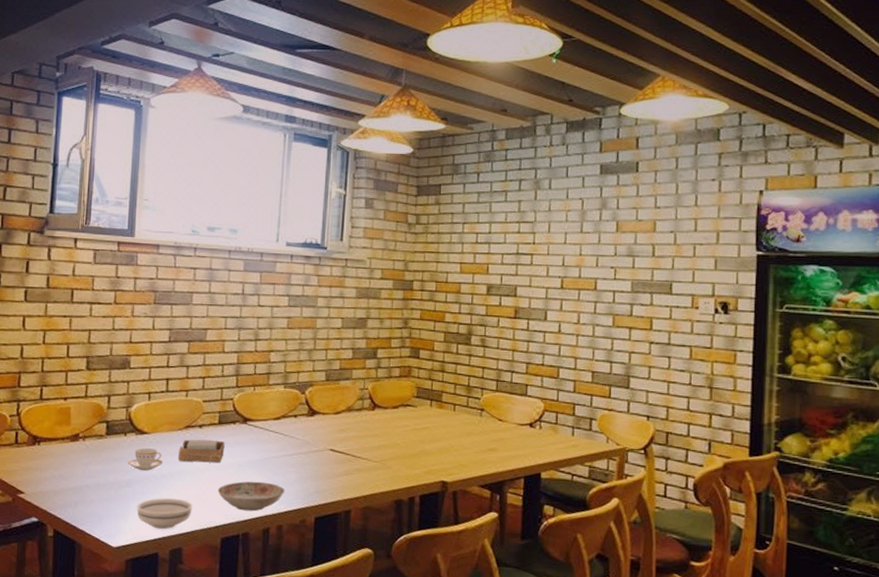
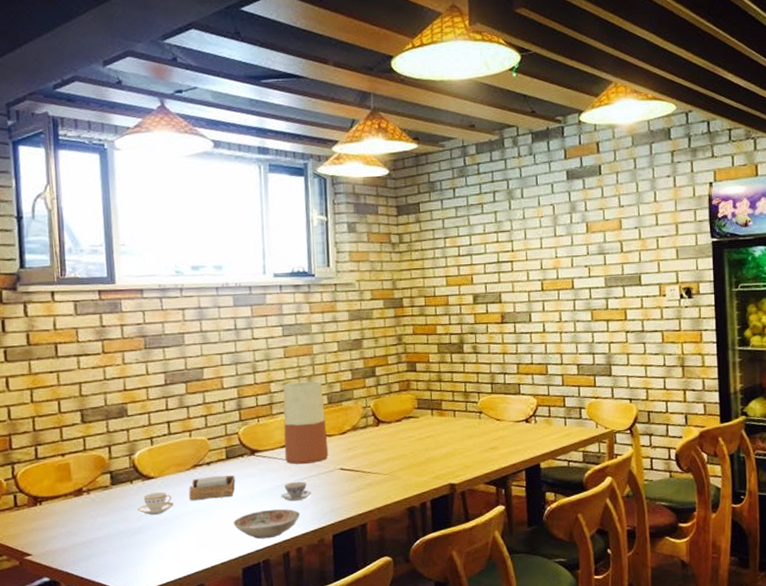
bowl: present [137,497,193,530] -> none [152,537,210,570]
teacup: none [268,457,299,477] -> present [281,482,312,502]
vase: none [276,354,322,440] -> present [283,381,329,464]

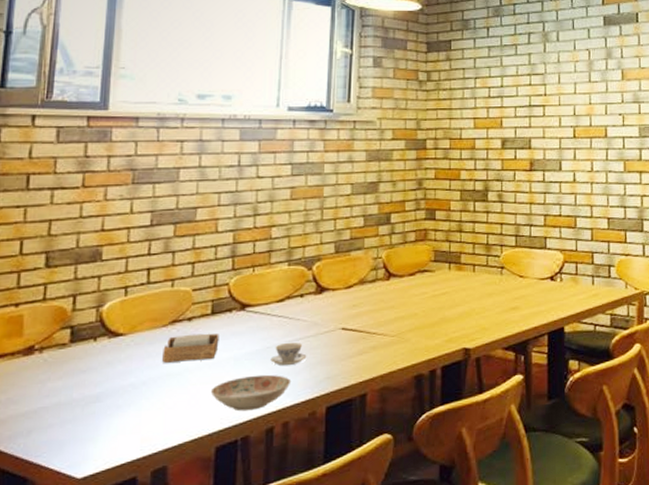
teacup: present [137,492,175,515] -> none [98,352,144,380]
vase: present [283,381,329,464] -> none [280,226,331,322]

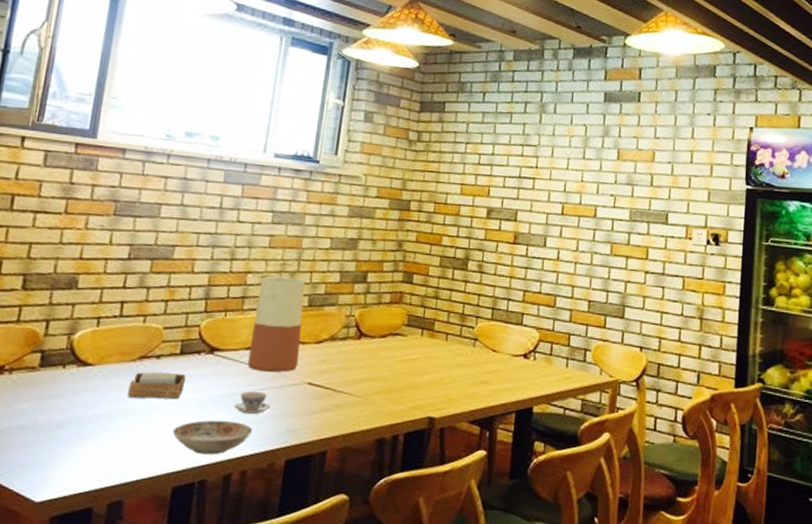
vase: none [280,226,331,322] -> present [247,276,305,372]

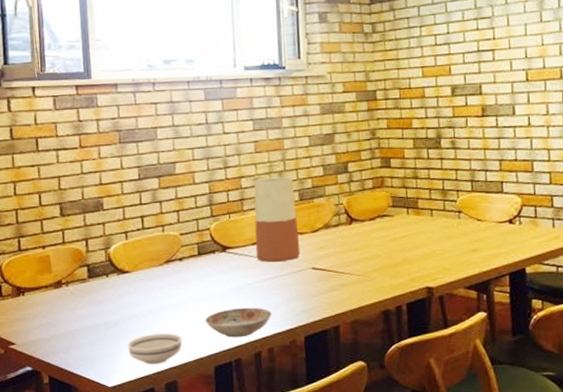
bowl: none [70,440,141,479] -> present [127,332,183,365]
napkin holder: present [128,371,186,400] -> none [162,271,207,296]
teacup: present [234,391,271,415] -> none [252,280,283,301]

